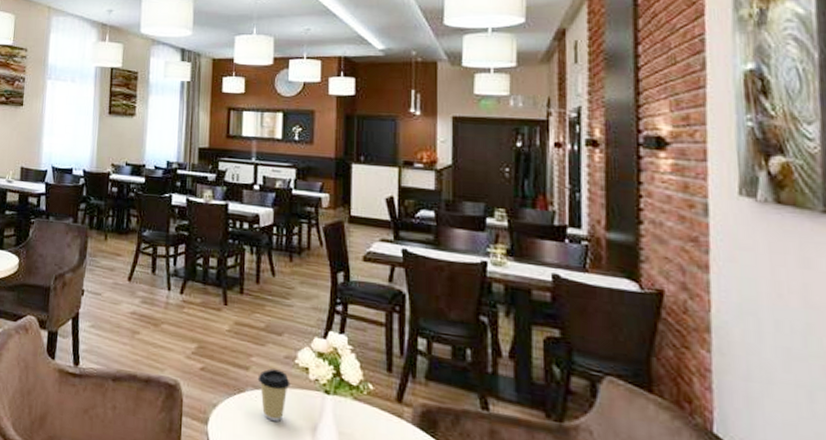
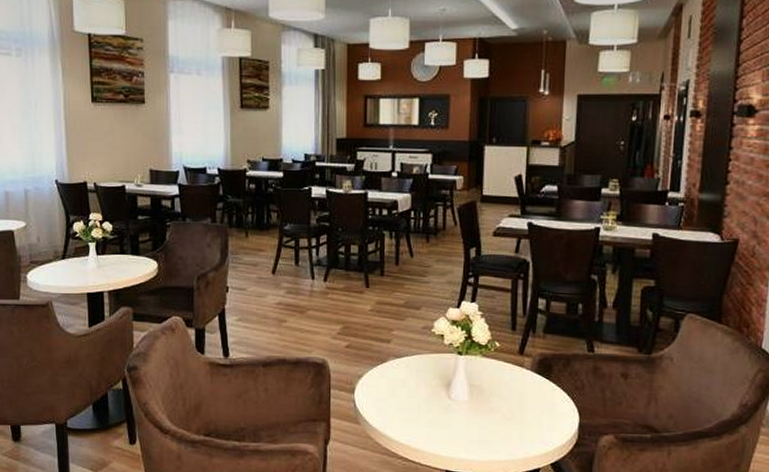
coffee cup: present [257,368,290,421] -> none [398,339,428,383]

